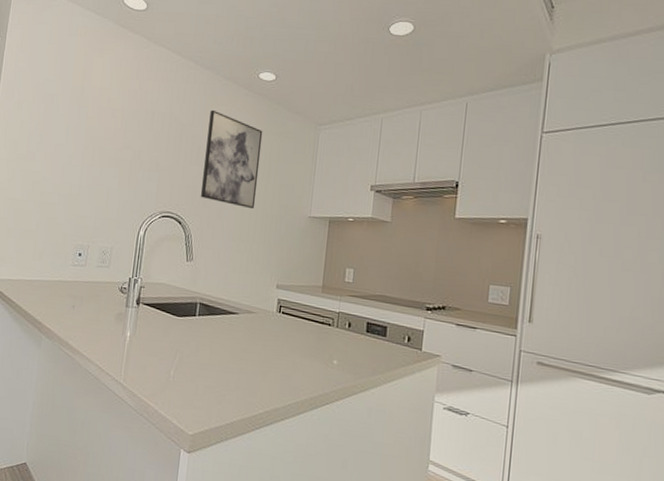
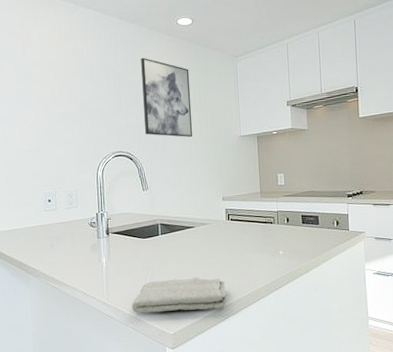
washcloth: none [150,368,264,416] -> present [132,277,227,313]

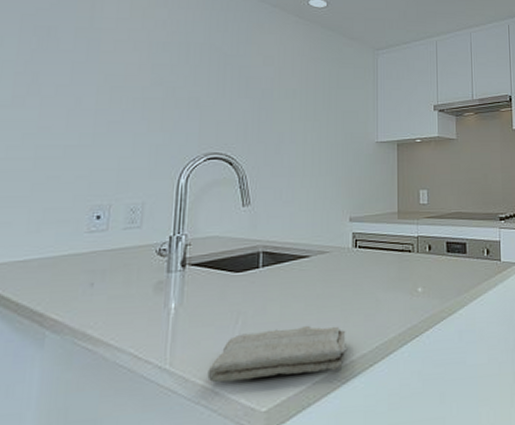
wall art: present [141,57,193,138] -> none [253,38,319,141]

